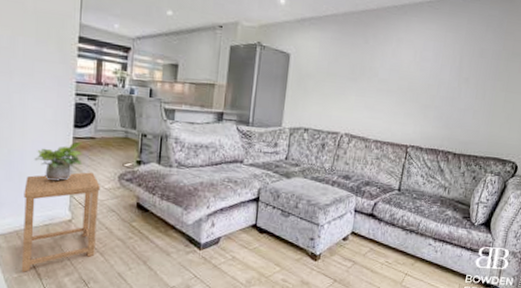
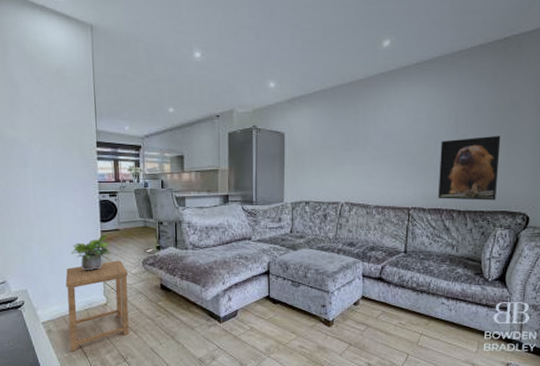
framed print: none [436,82,500,147] -> present [438,135,501,201]

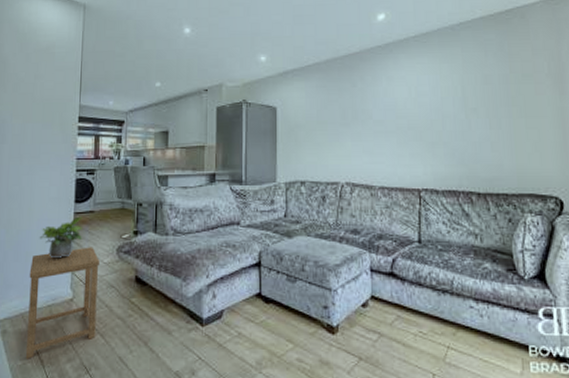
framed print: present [438,135,501,201] -> none [449,108,520,181]

